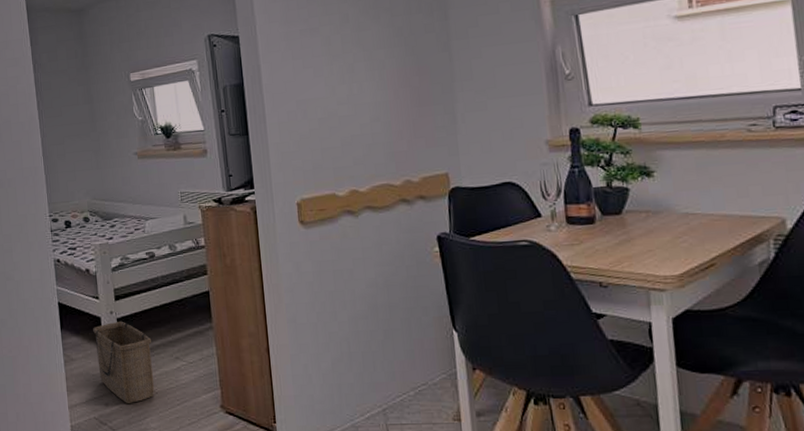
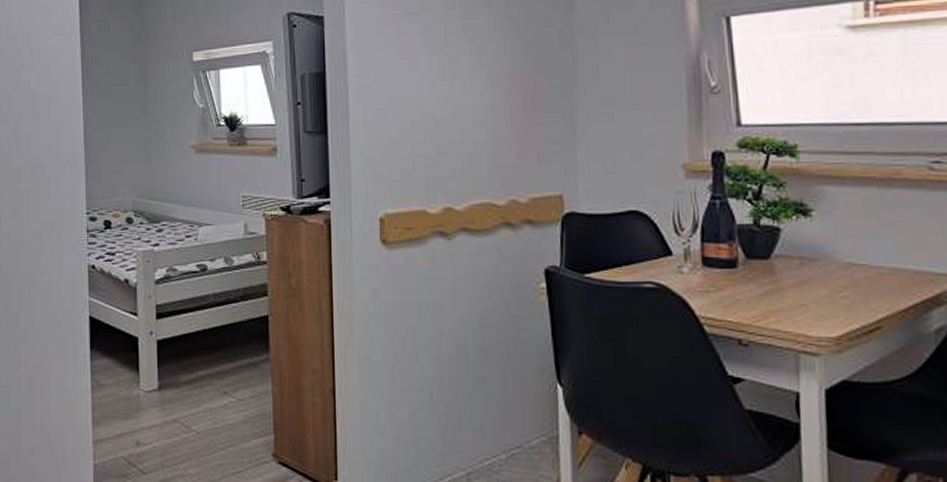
basket: present [93,321,154,403] -> none [128,343,197,443]

